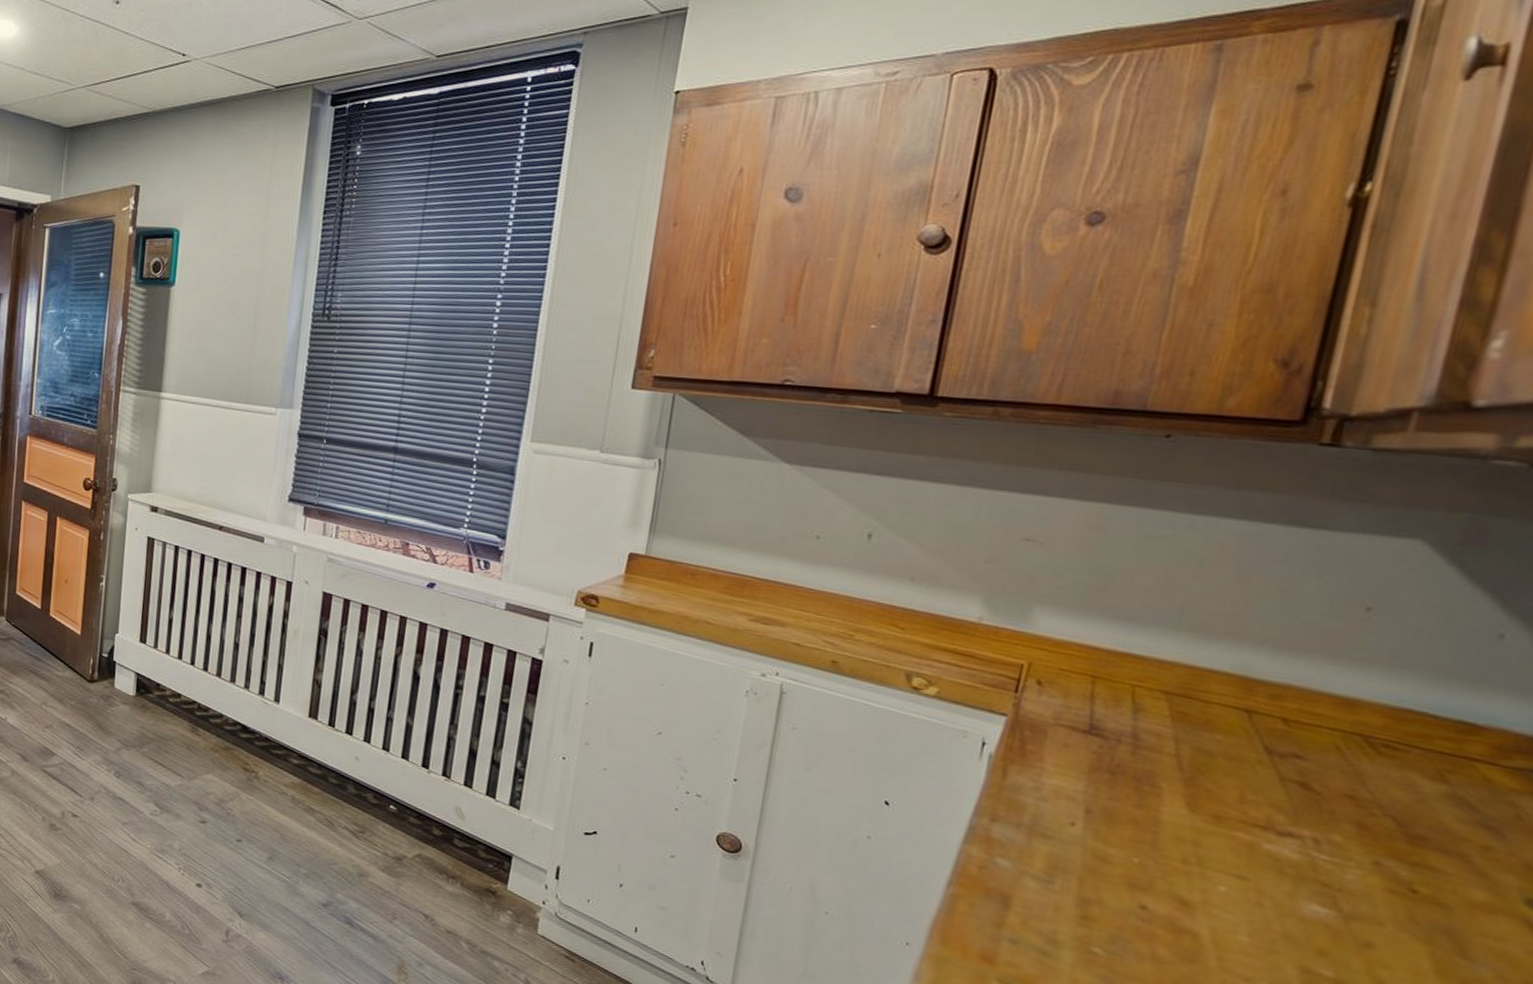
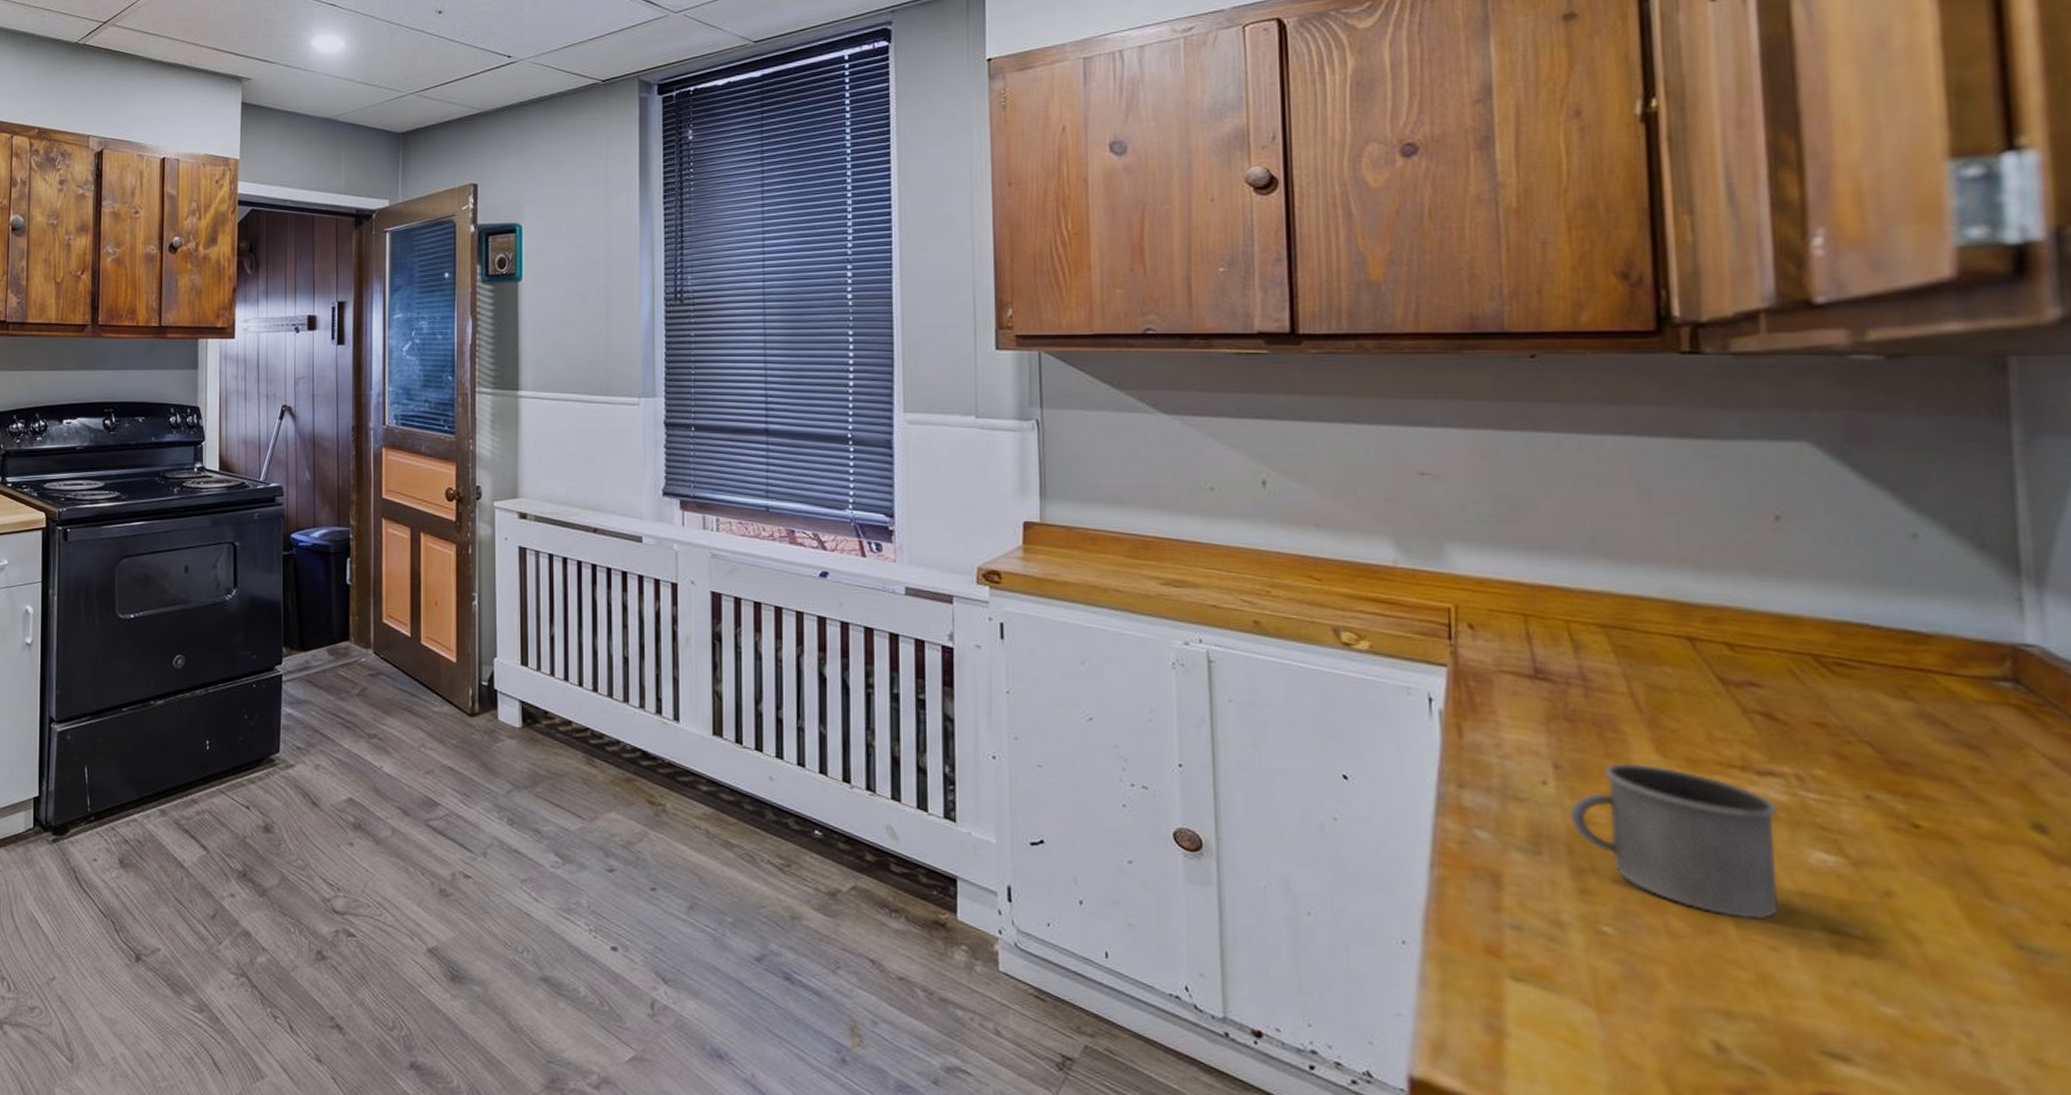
mug: none [1088,813,1288,956] -> present [1569,762,1779,920]

